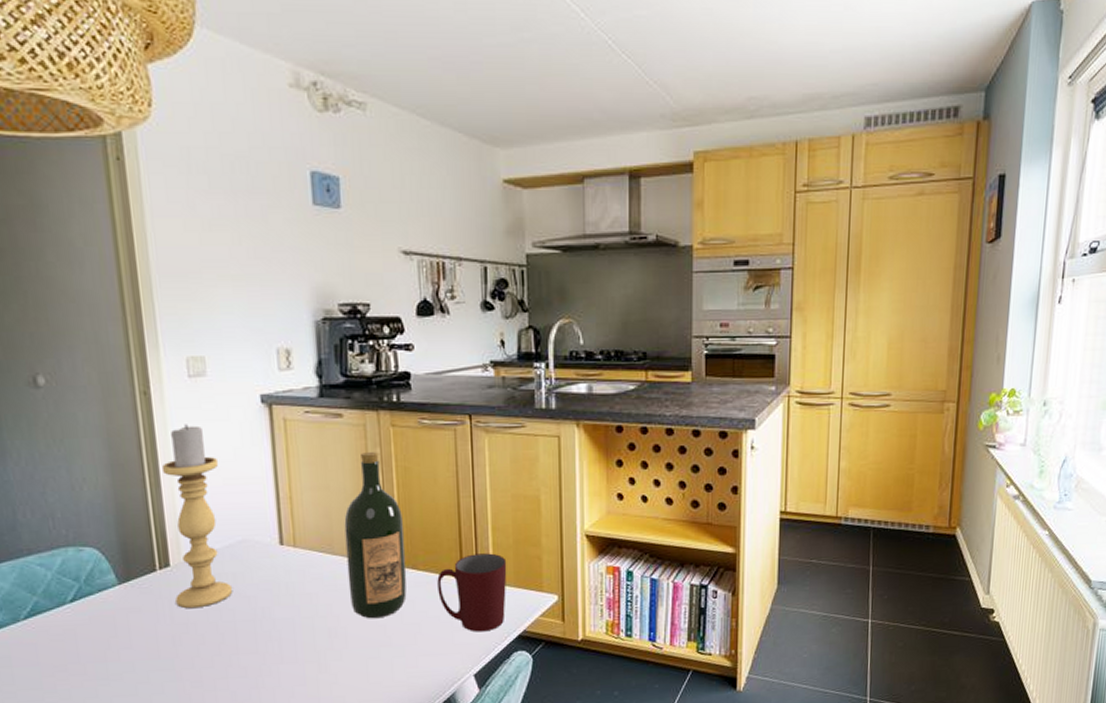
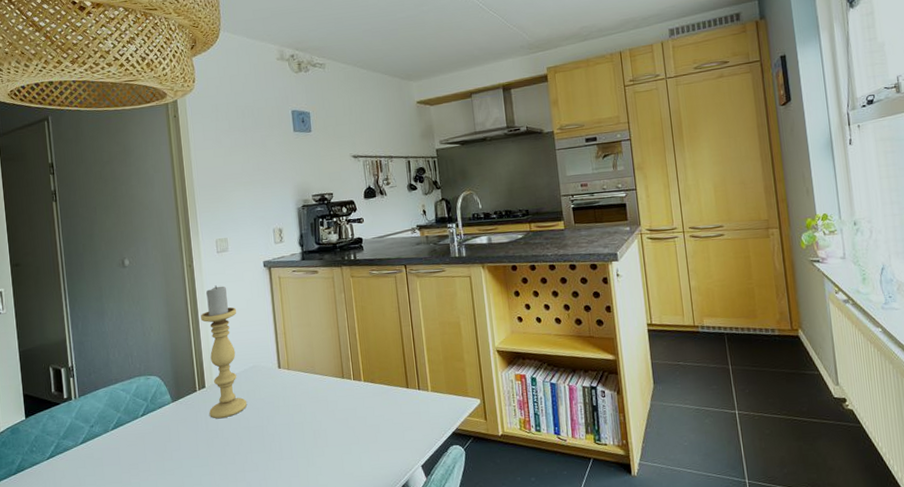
wine bottle: present [344,452,407,619] -> none [321,296,368,423]
mug: present [437,553,507,632] -> none [389,368,441,431]

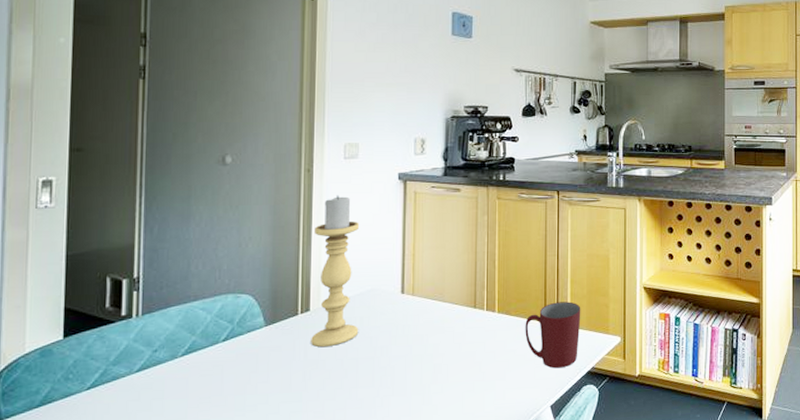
mug: none [389,368,441,431] -> present [525,301,581,369]

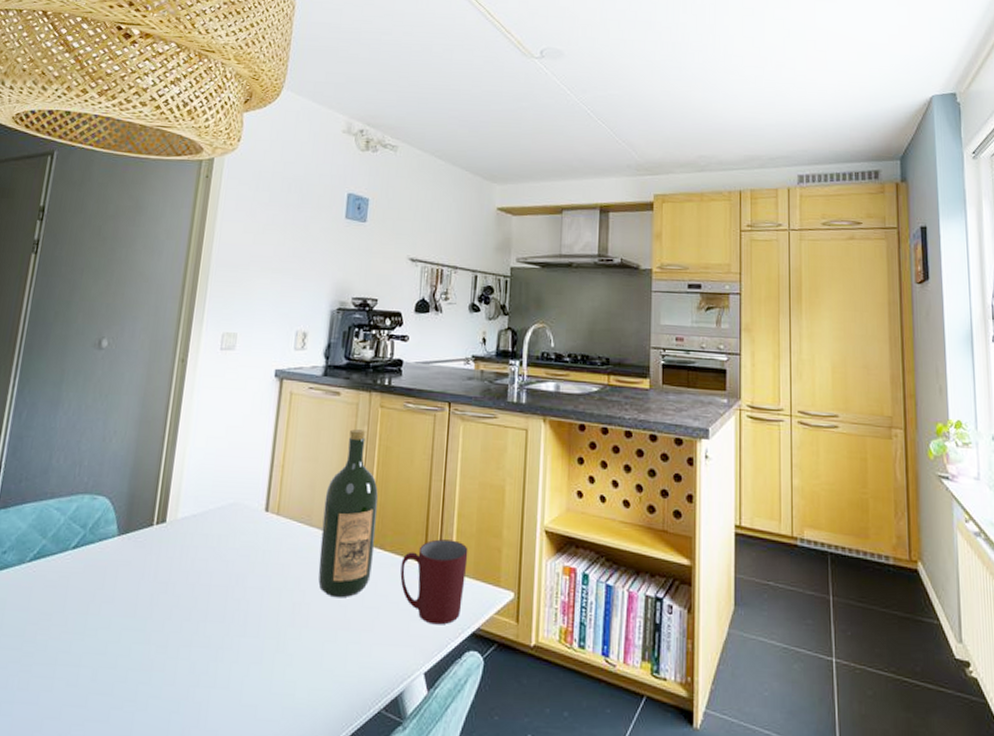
candle holder: present [311,195,359,348] -> none [162,390,228,568]
wine bottle: none [453,219,502,357] -> present [318,429,379,598]

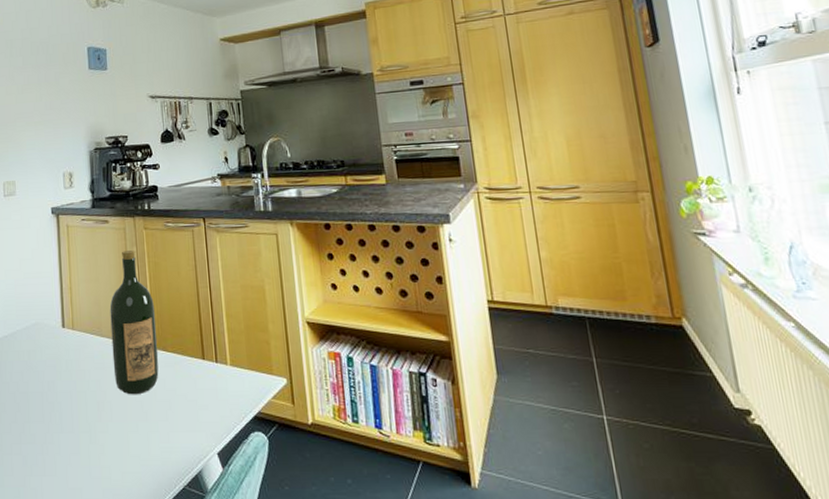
mug: present [400,539,468,625] -> none [183,337,242,412]

